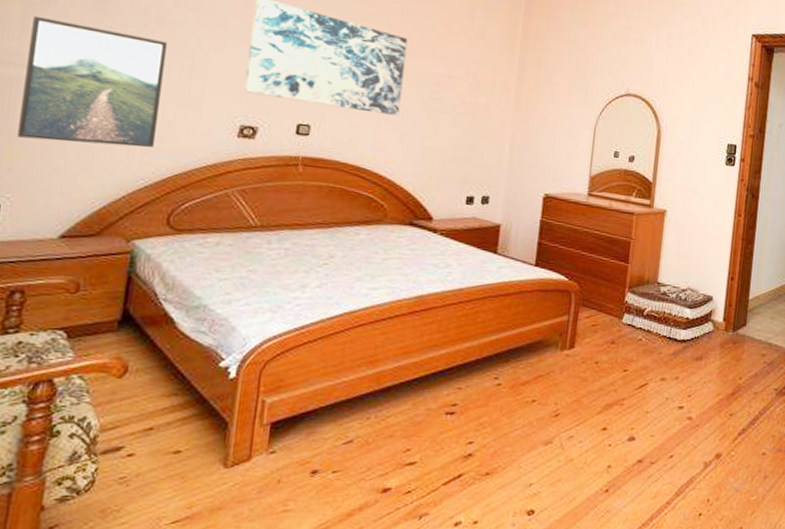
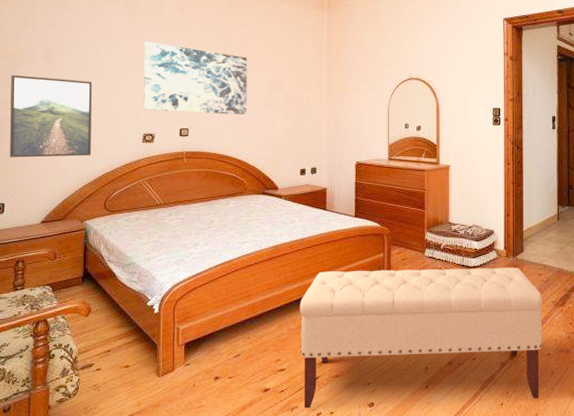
bench: none [437,334,763,516] -> present [300,268,543,408]

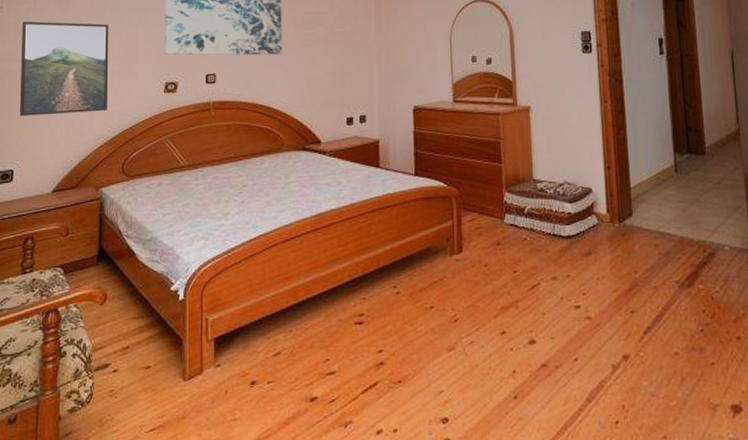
bench: present [300,268,543,408] -> none [351,237,668,424]

